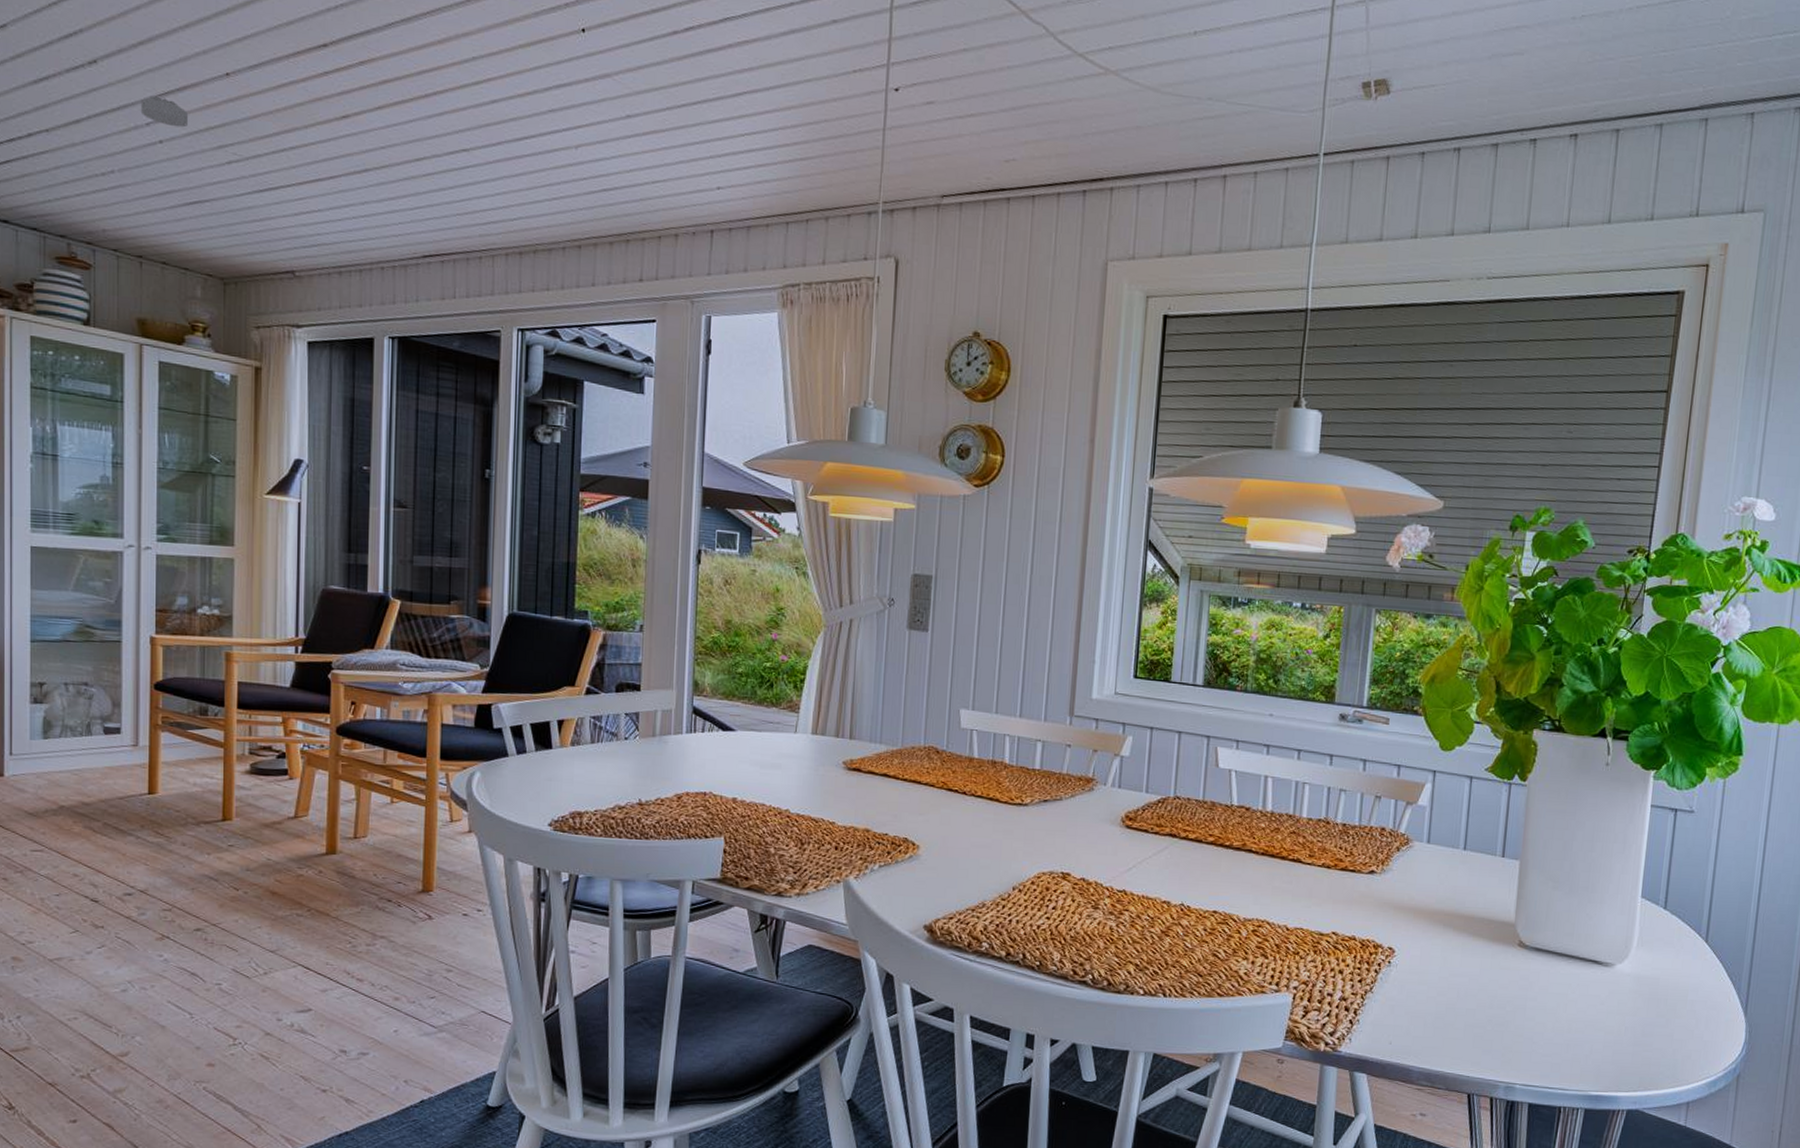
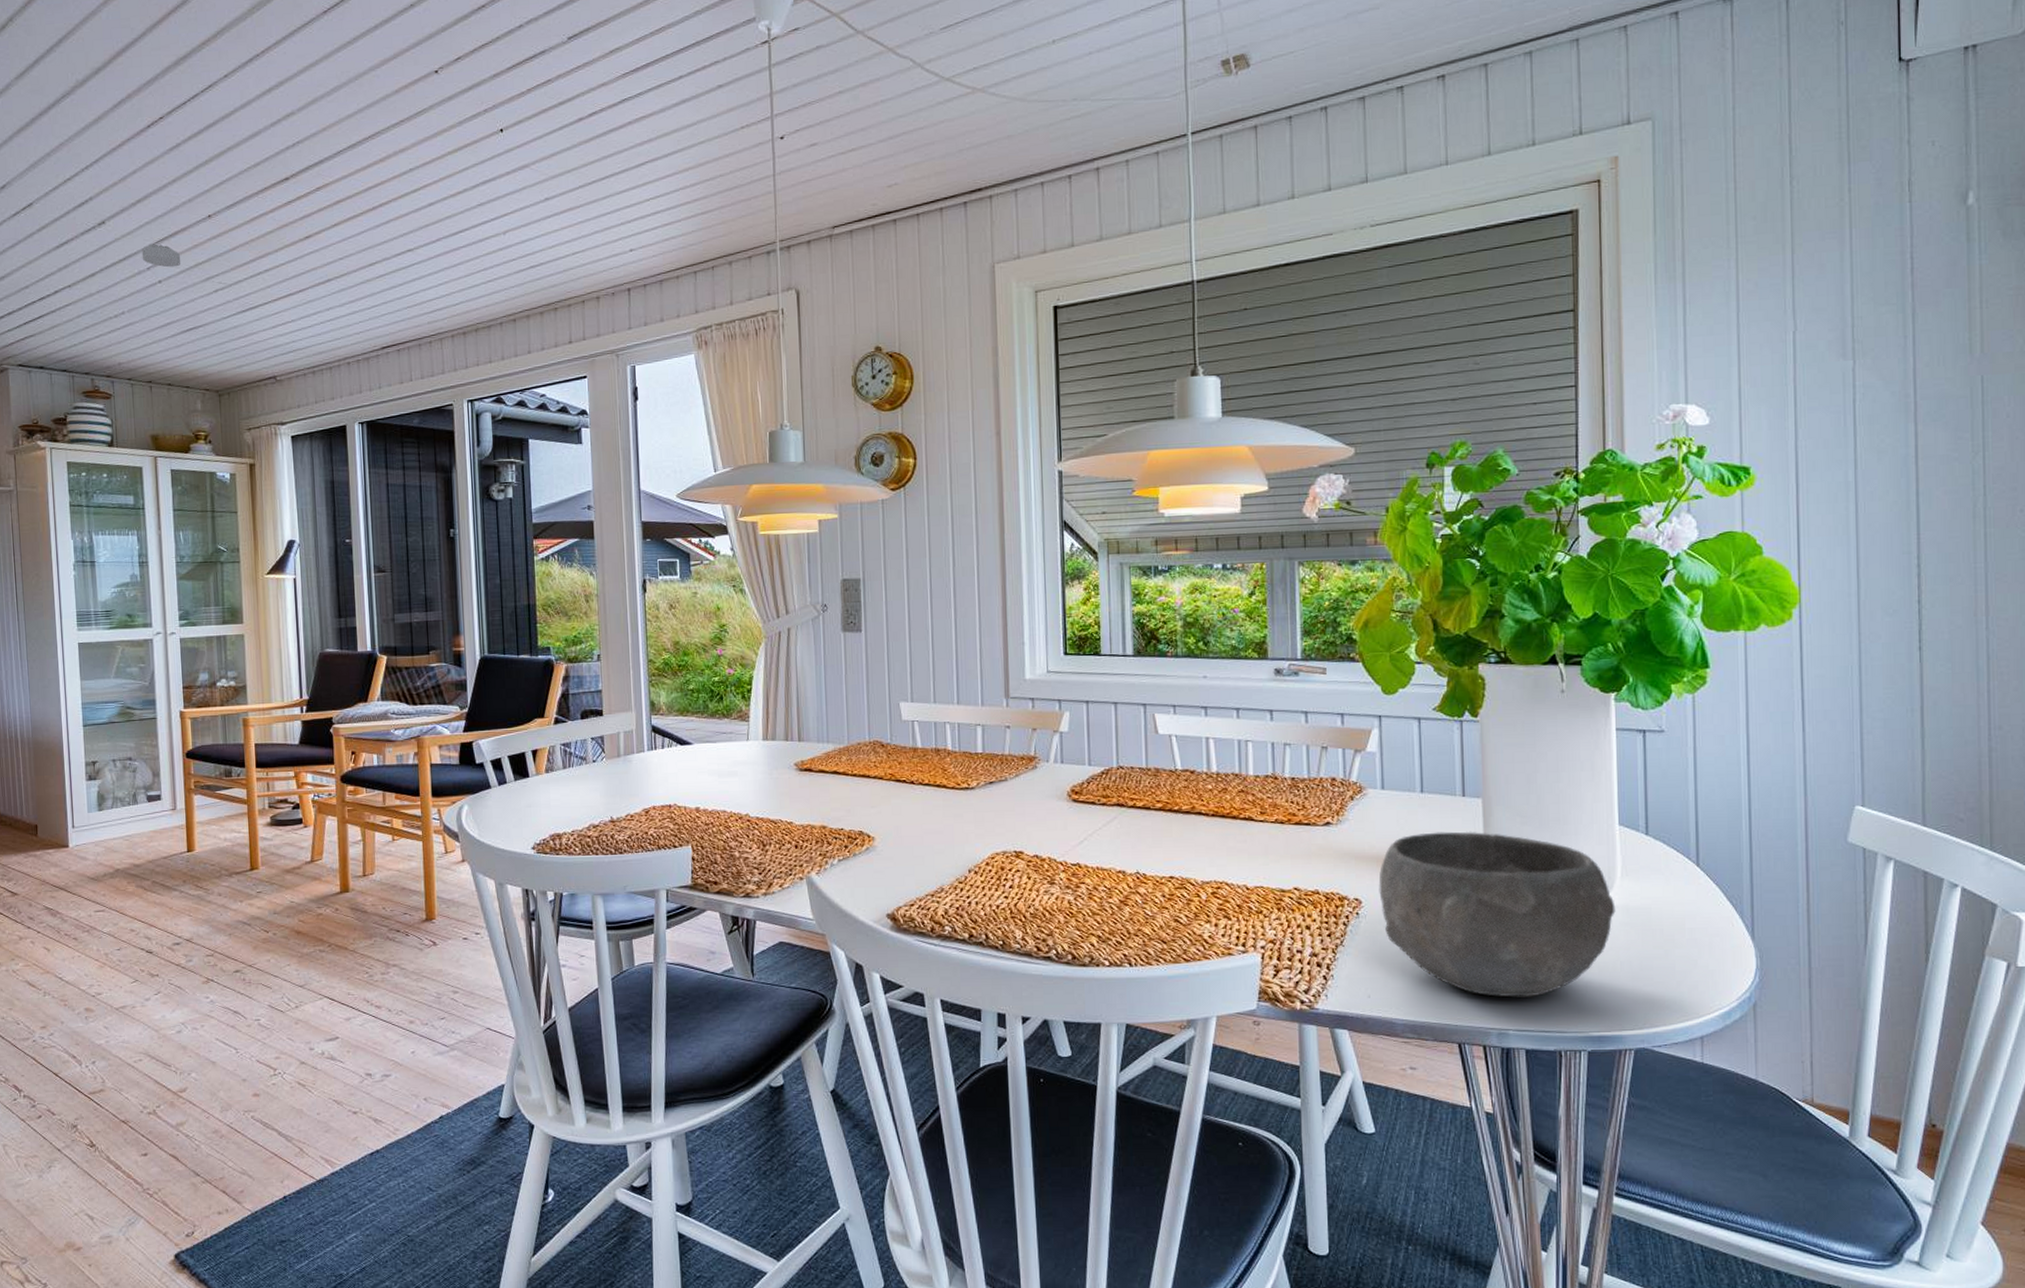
bowl: none [1412,889,1628,1055] -> present [1378,831,1616,998]

